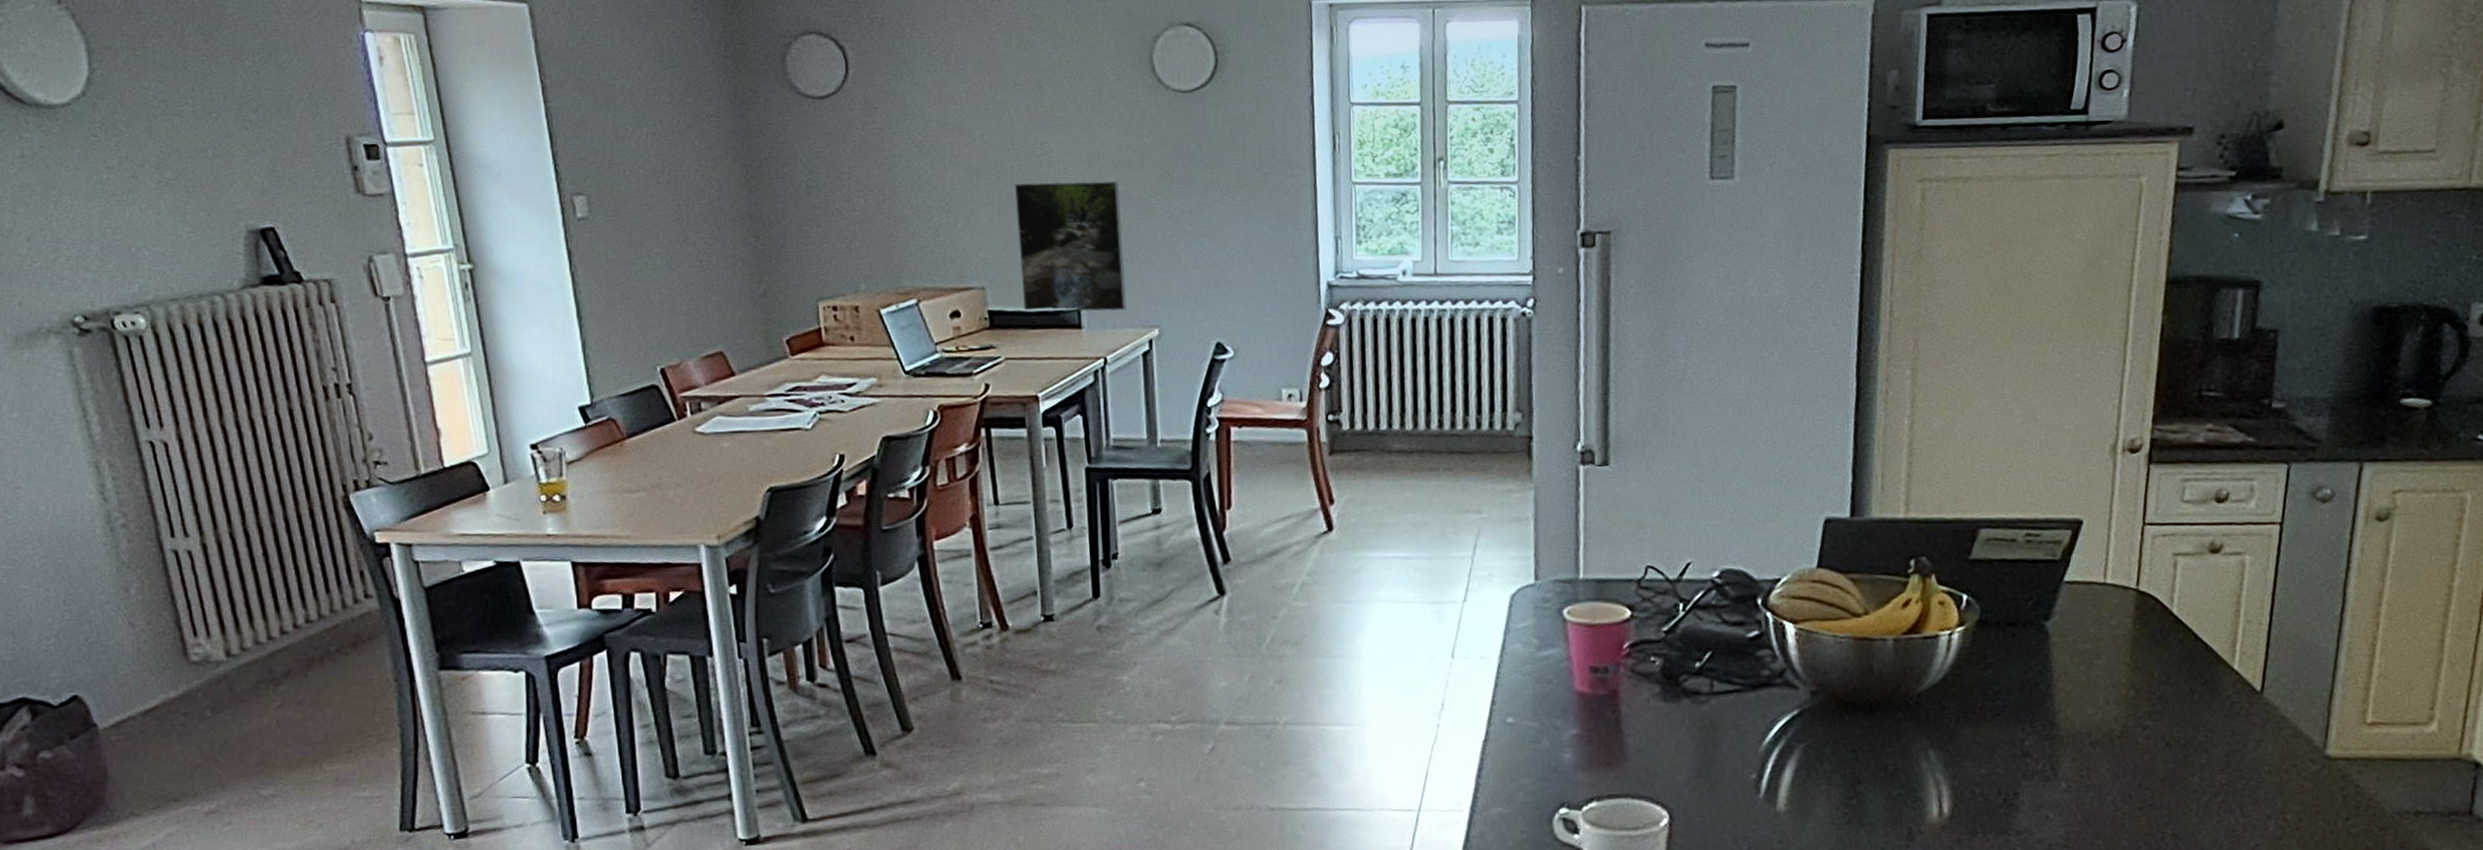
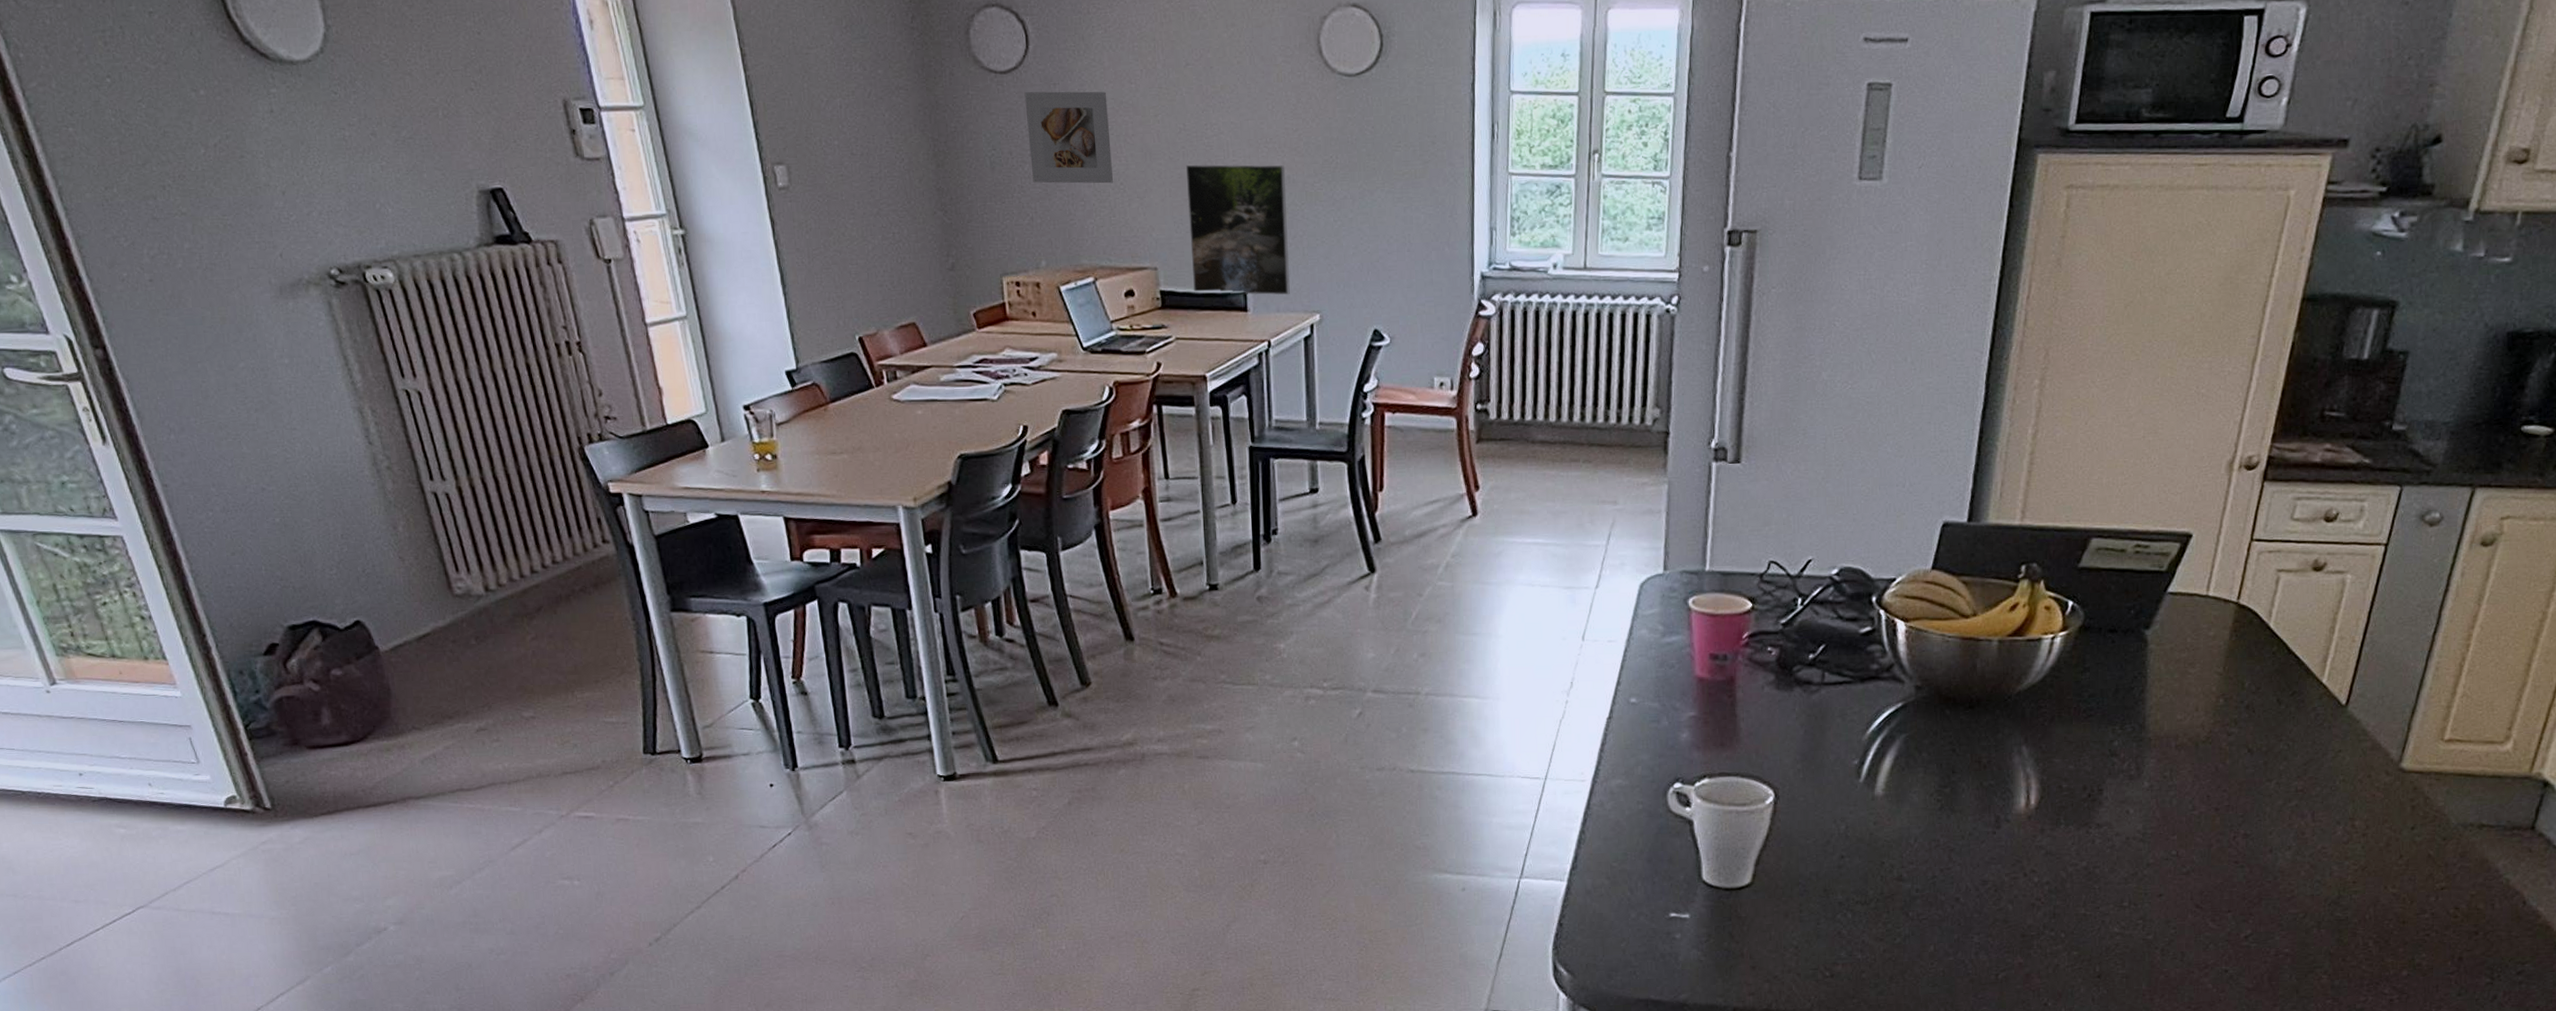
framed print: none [843,114,937,206] -> present [1024,91,1113,184]

